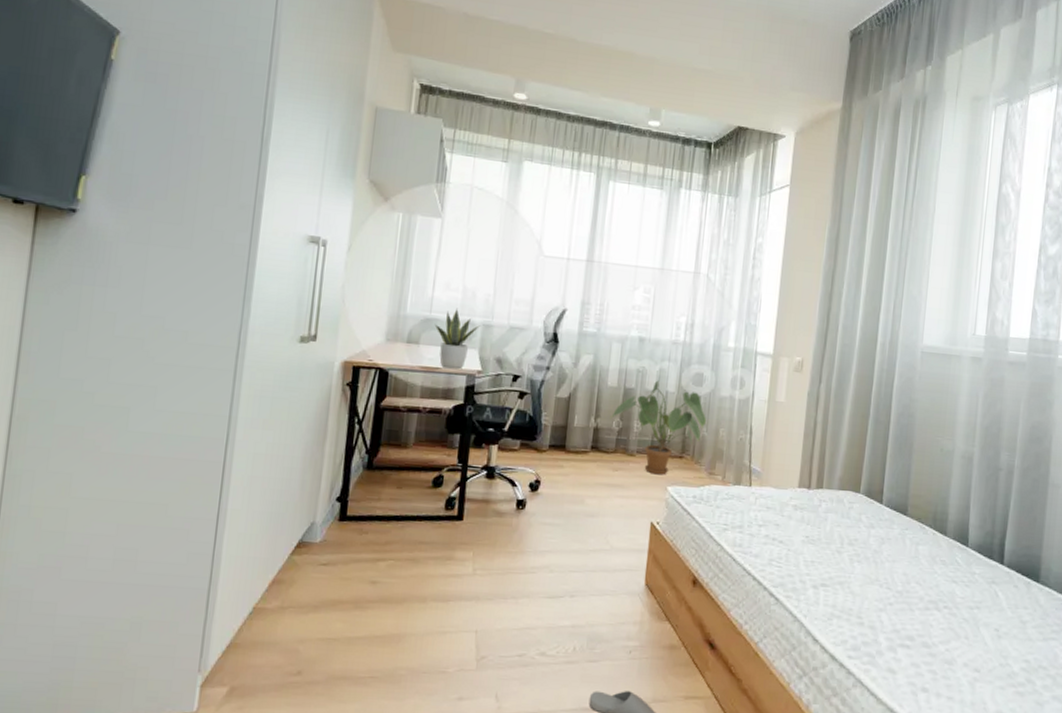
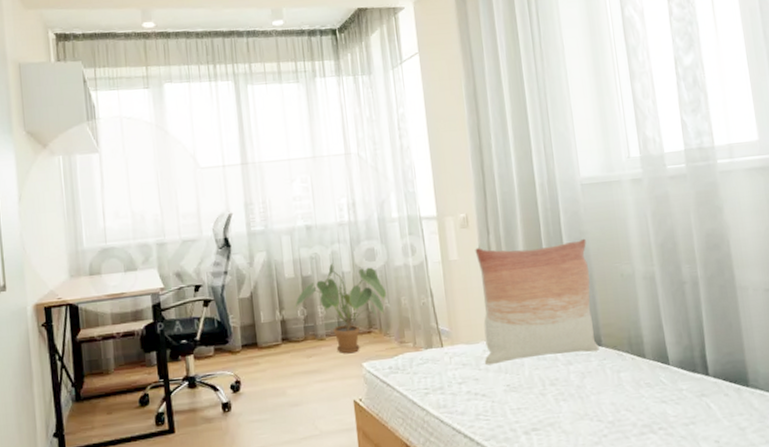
potted plant: present [434,307,480,369] -> none [112,233,154,292]
pillow: none [788,394,914,521] -> present [475,238,600,366]

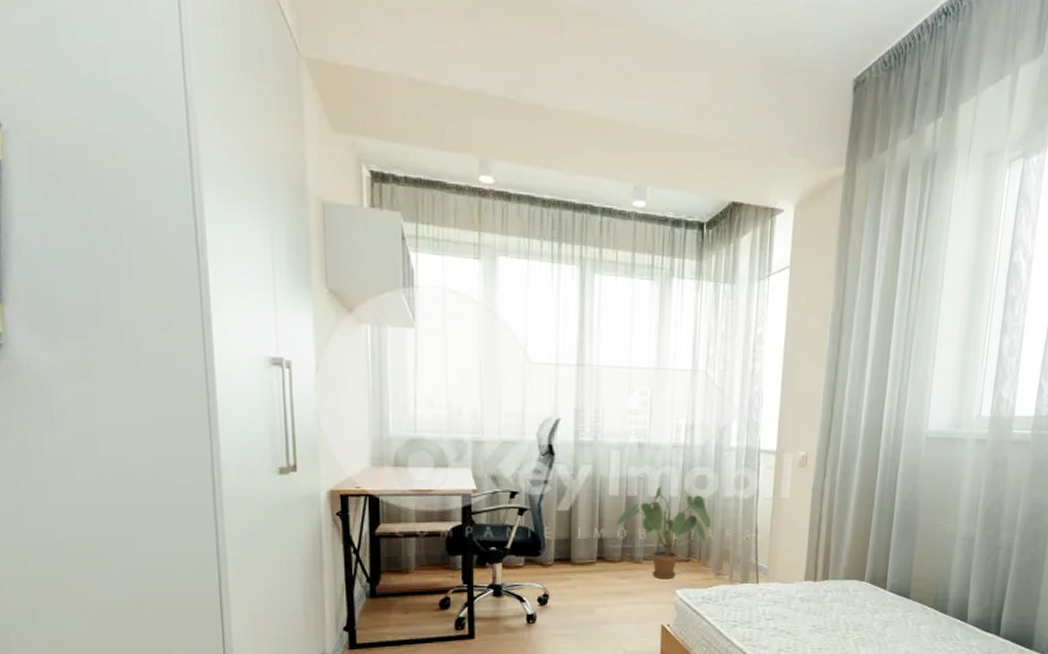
pillow: present [475,238,600,366] -> none [795,489,918,605]

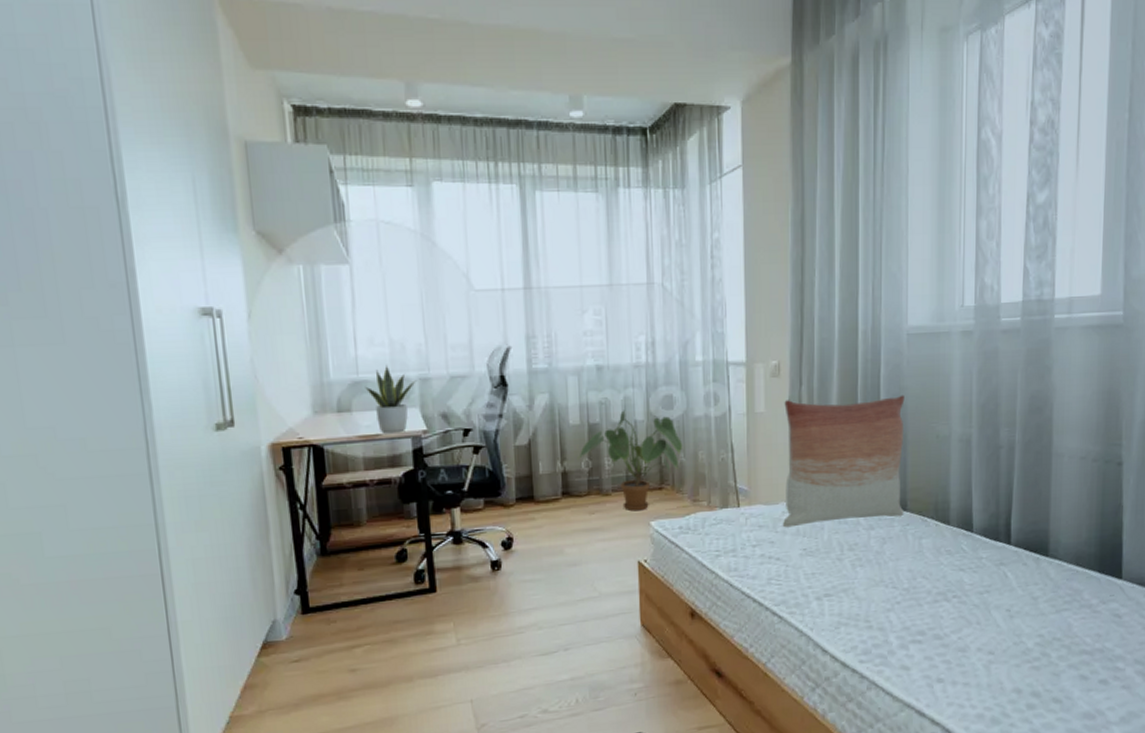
potted plant: none [421,425,470,490] -> present [364,364,416,434]
pillow: none [795,489,918,605] -> present [782,395,905,528]

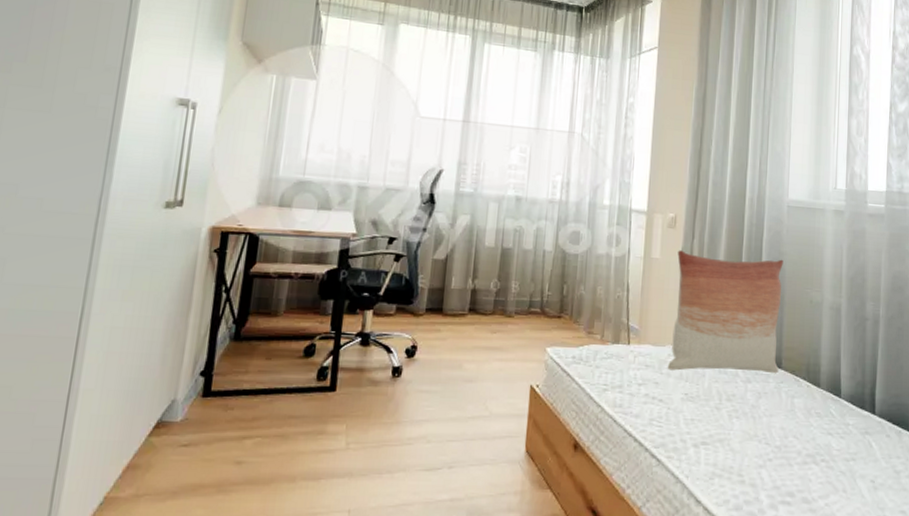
potted plant: present [364,364,416,434] -> none [308,169,355,233]
house plant: present [577,410,682,511] -> none [487,239,584,336]

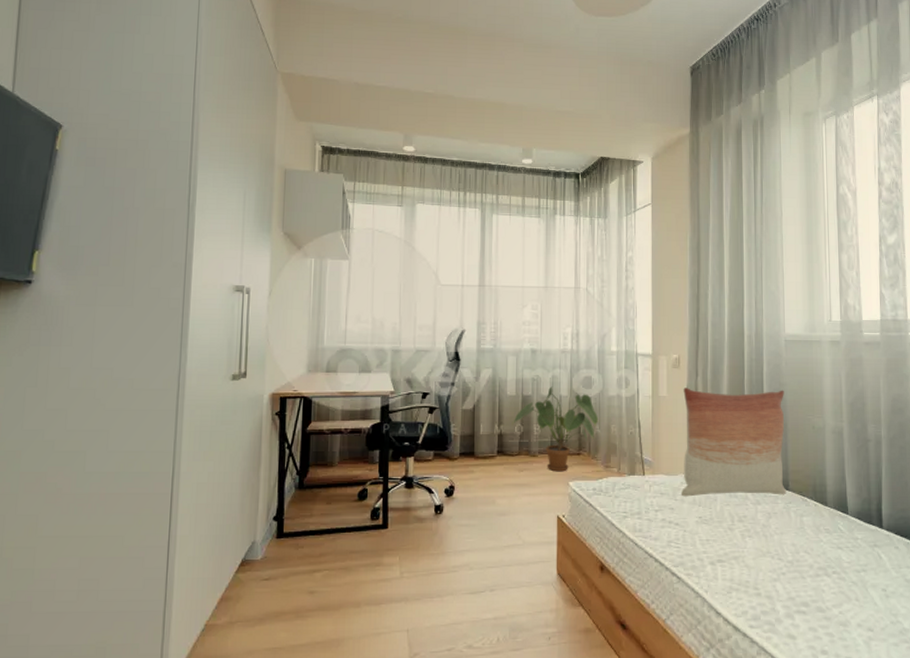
house plant: none [487,239,584,336] -> present [512,386,598,472]

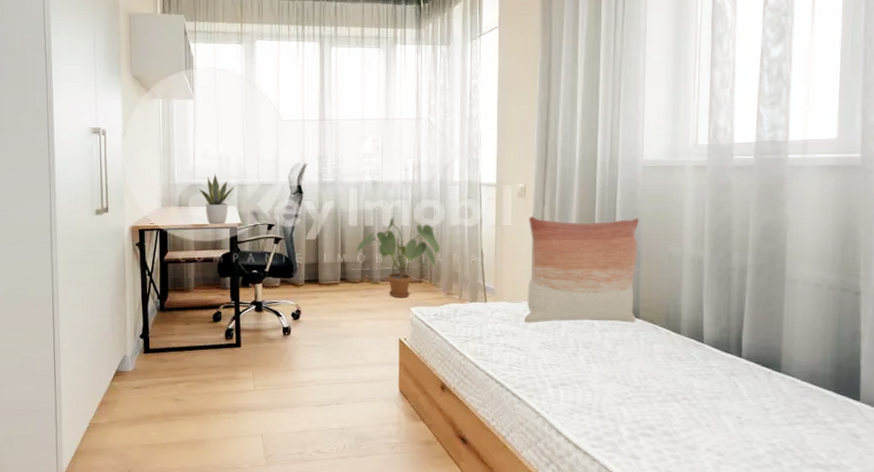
potted plant: none [349,337,389,392] -> present [199,173,236,224]

